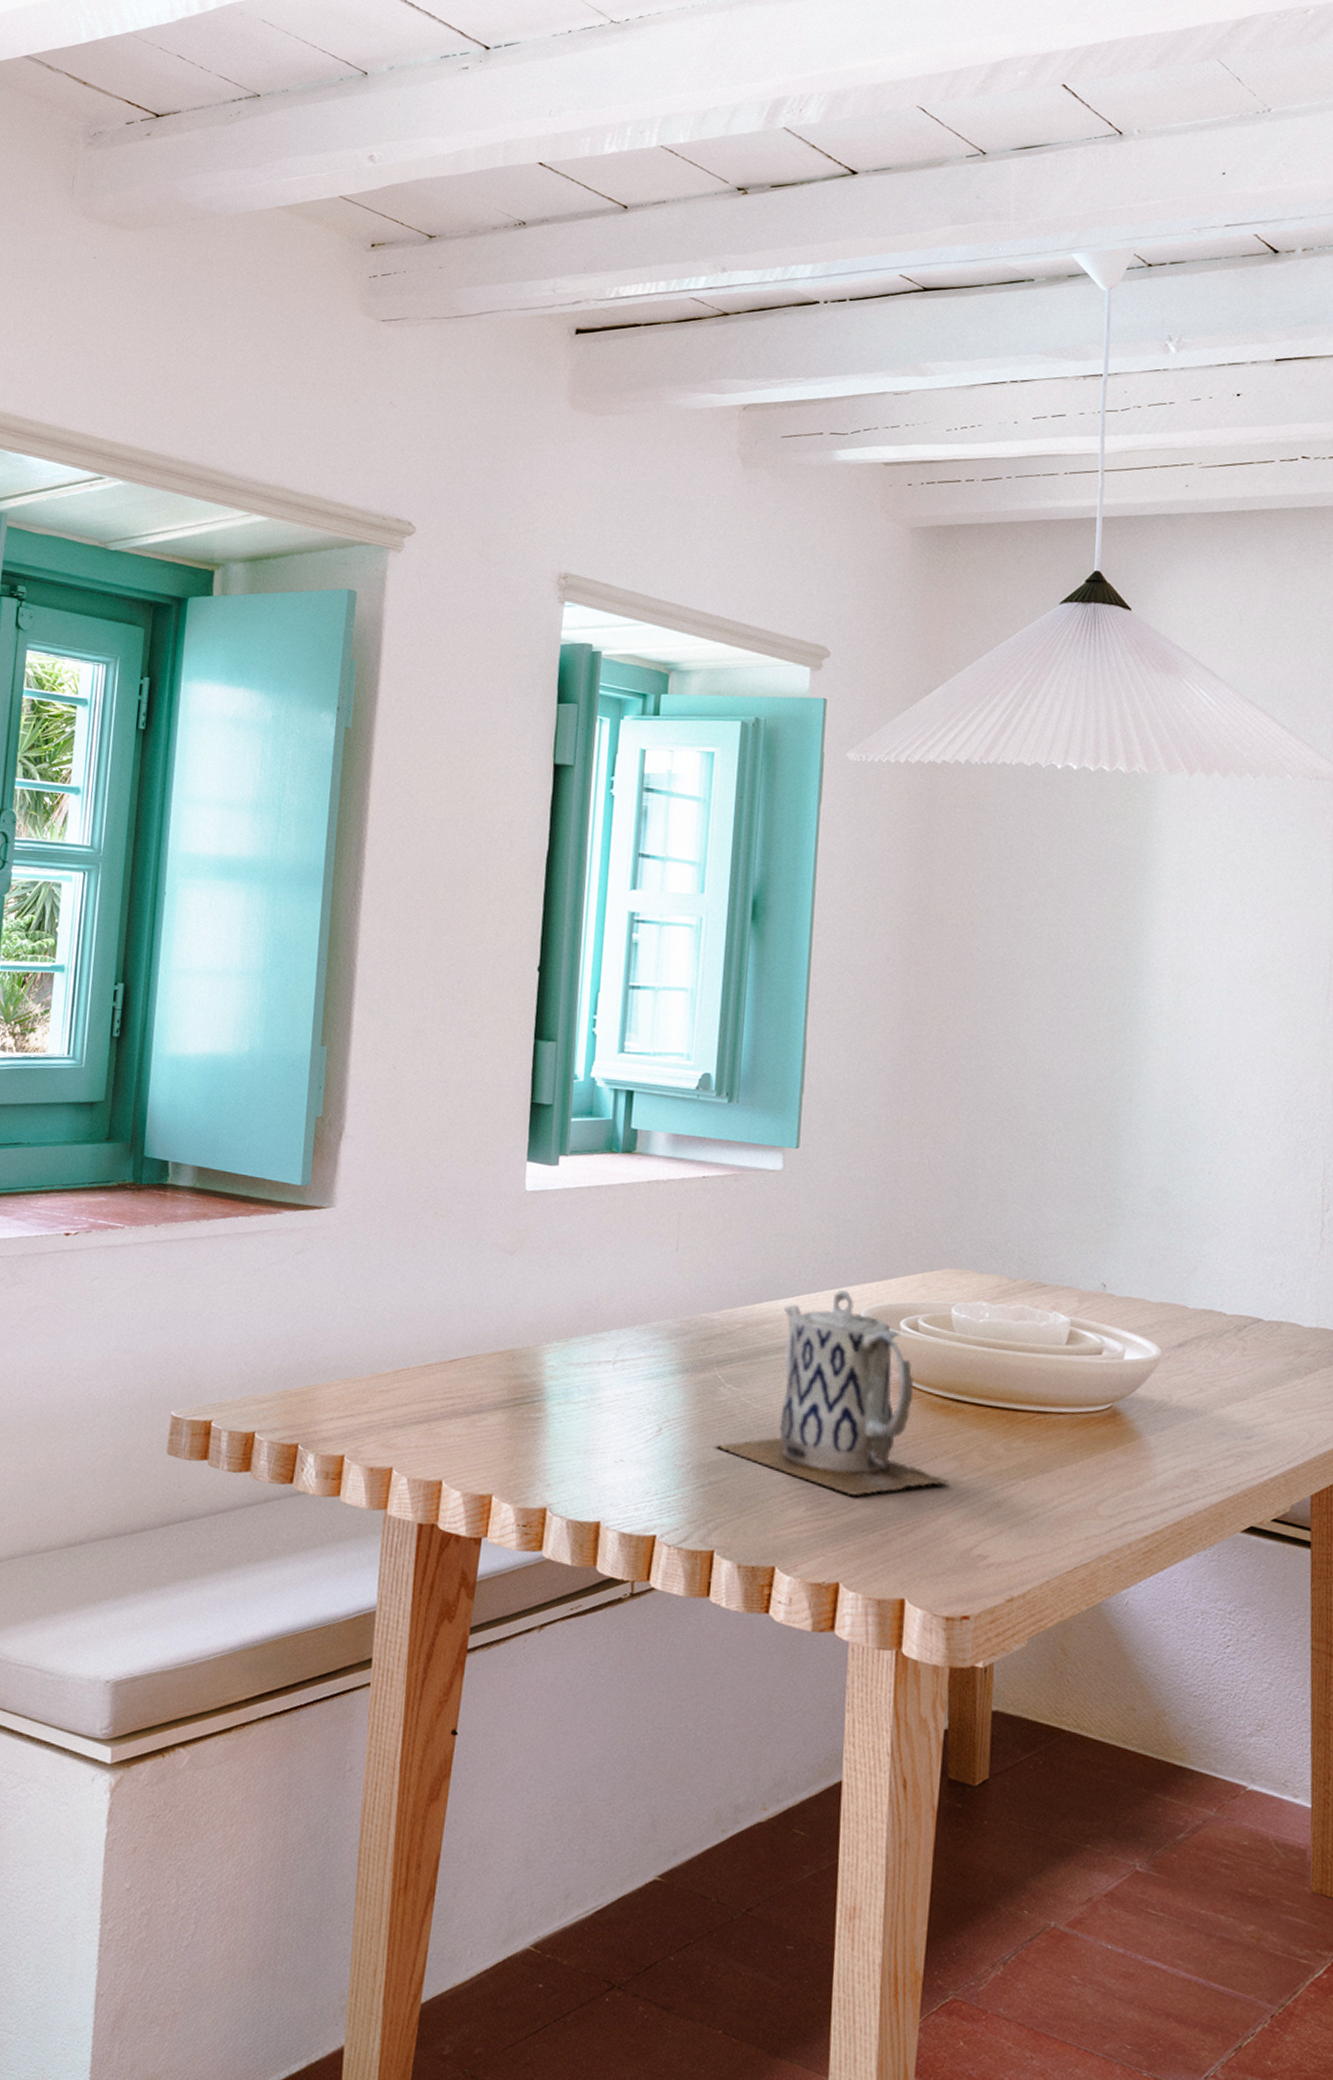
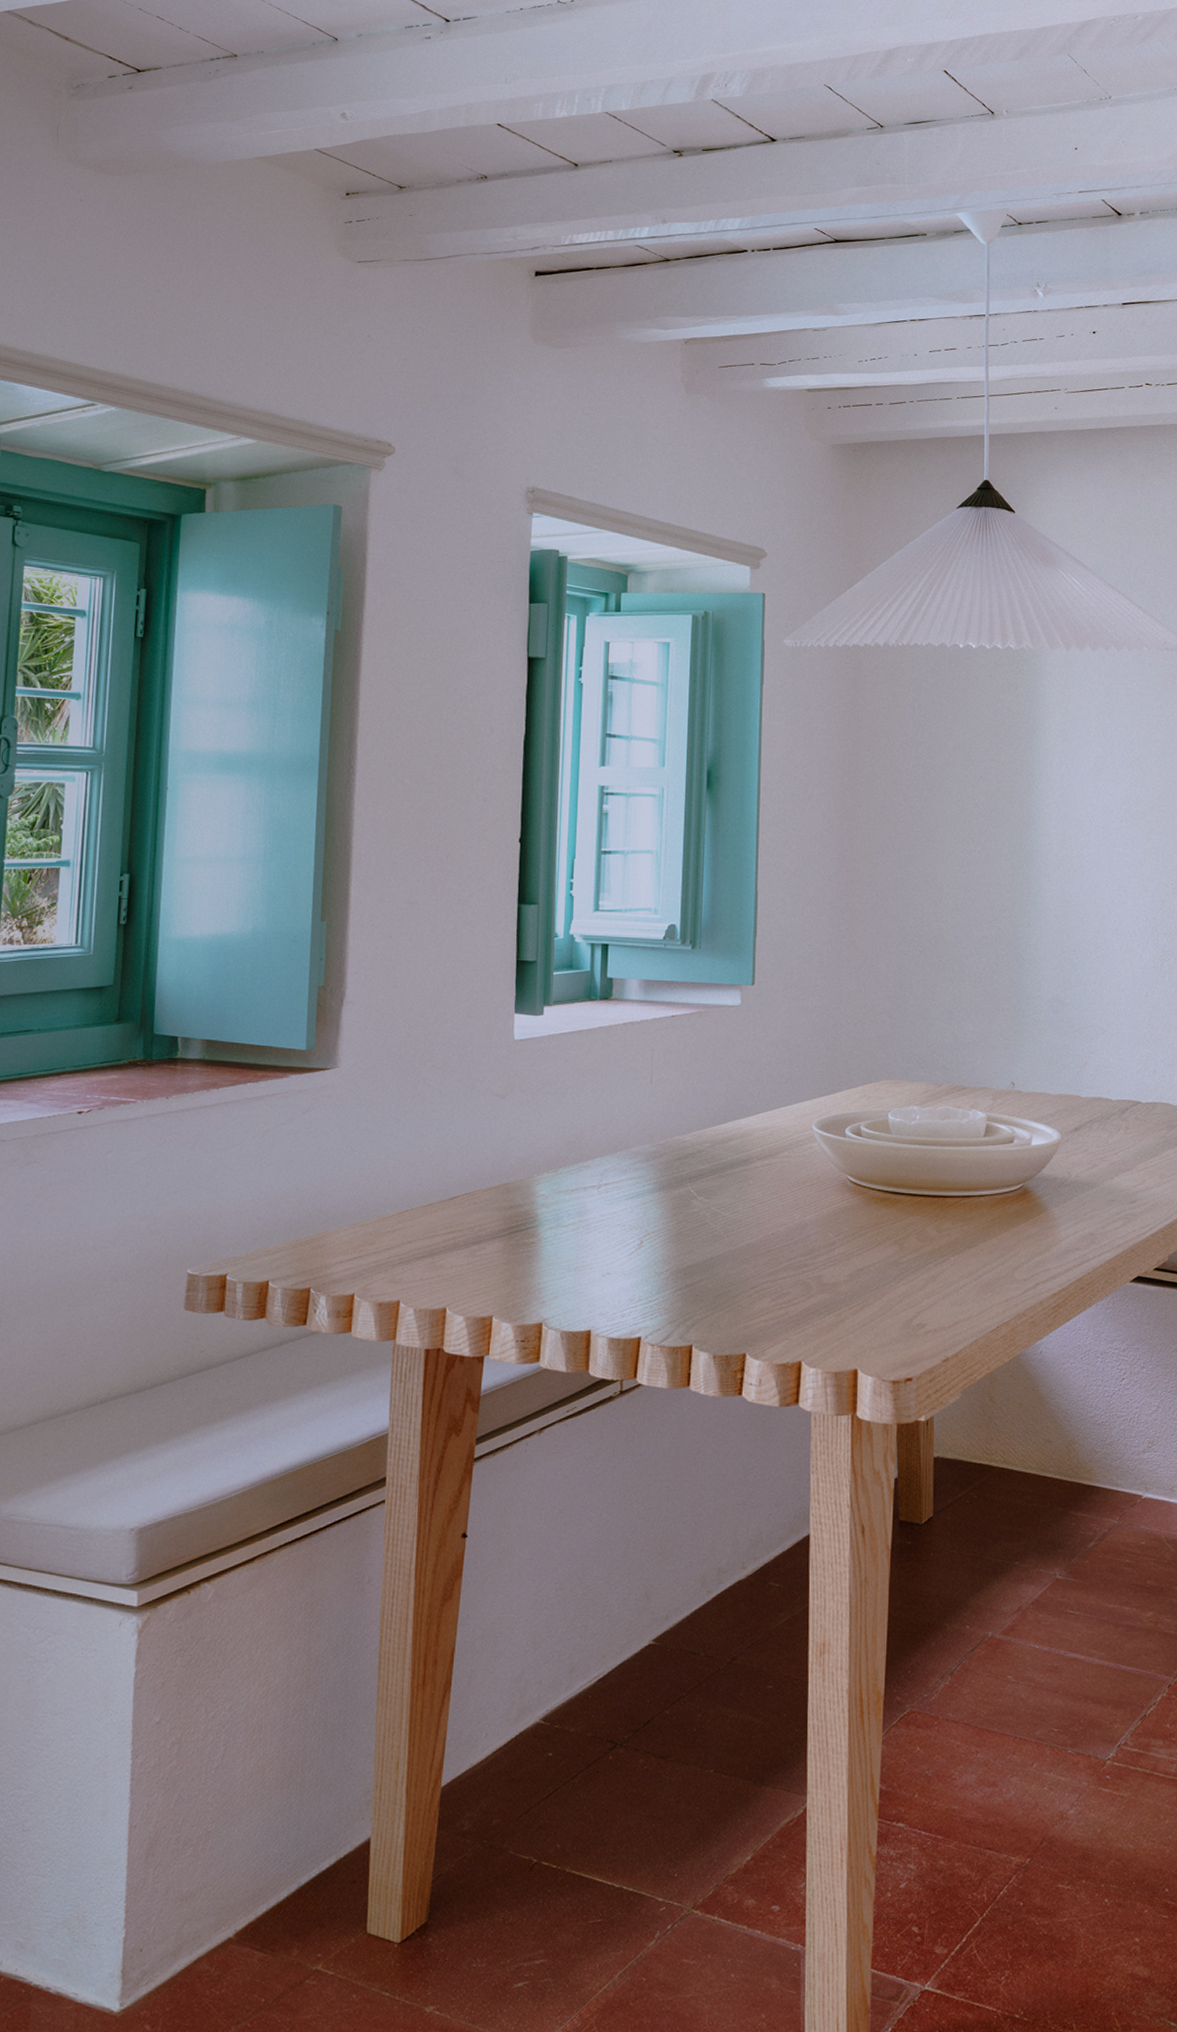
teapot: present [715,1290,950,1496] -> none [690,1106,892,1285]

